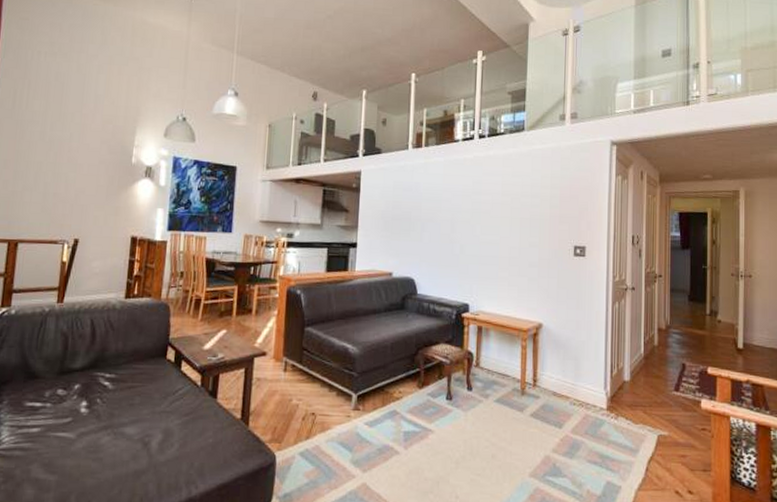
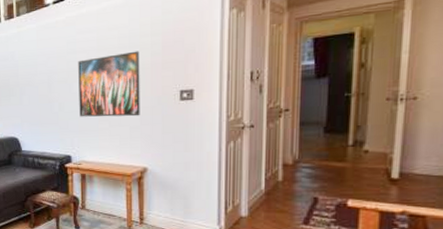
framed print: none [480,201,540,268] -> present [78,51,140,117]

